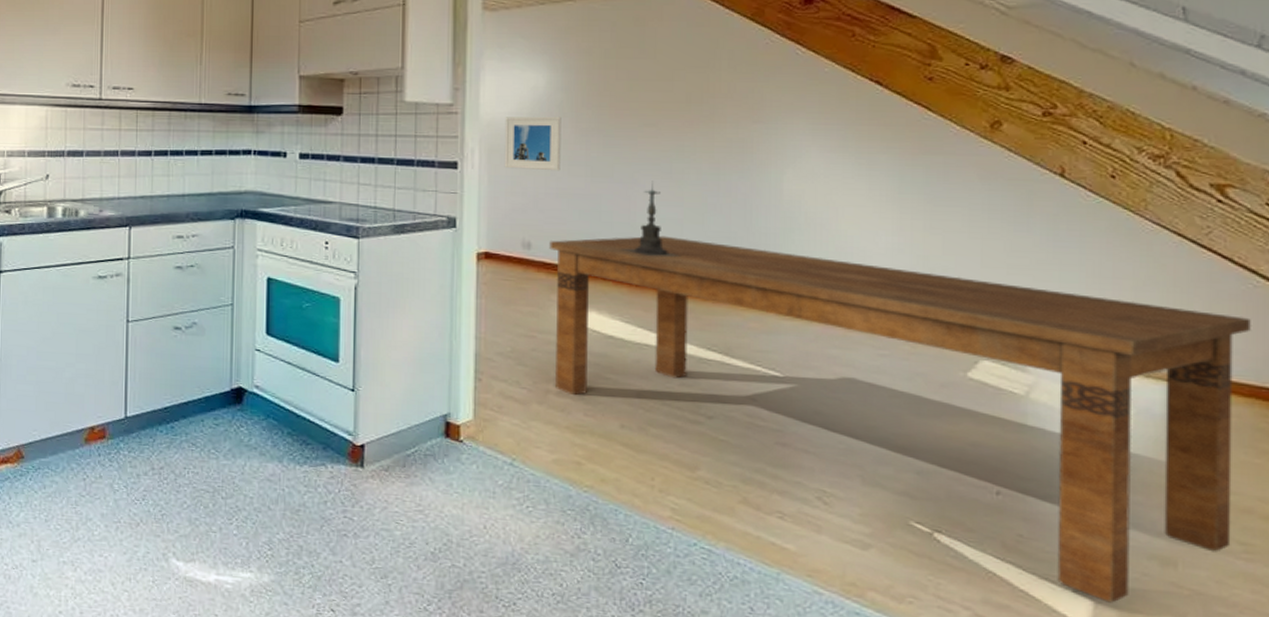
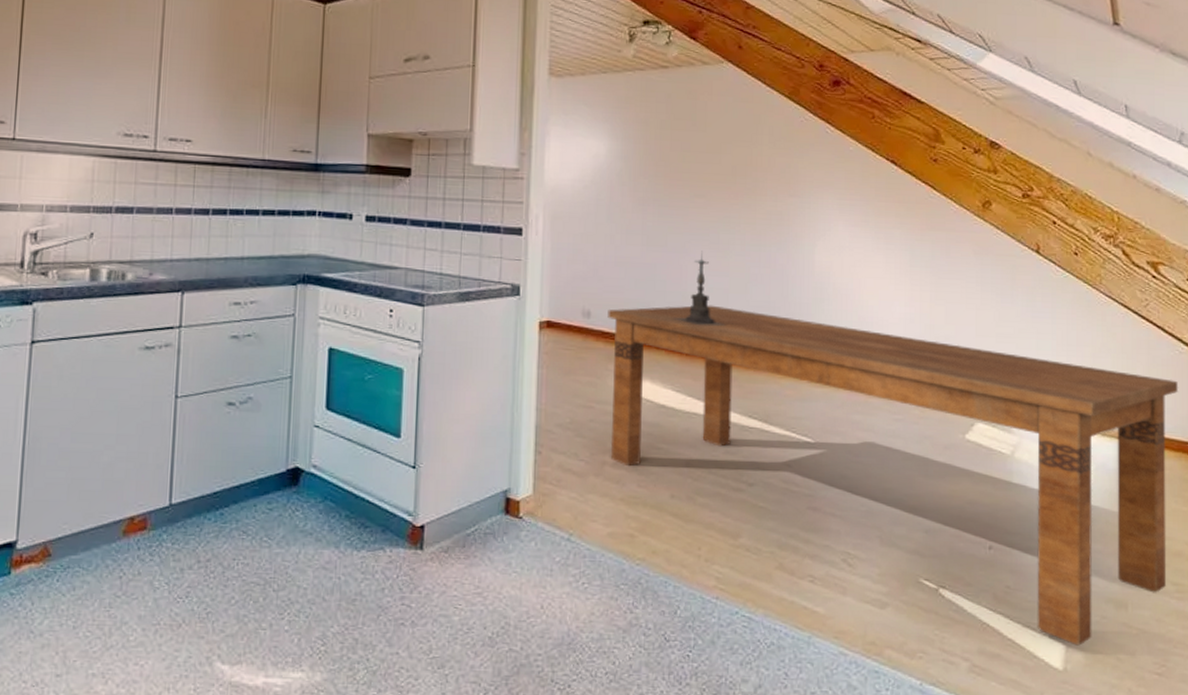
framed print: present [504,116,561,171] -> none [566,184,621,240]

